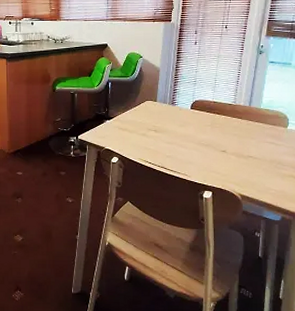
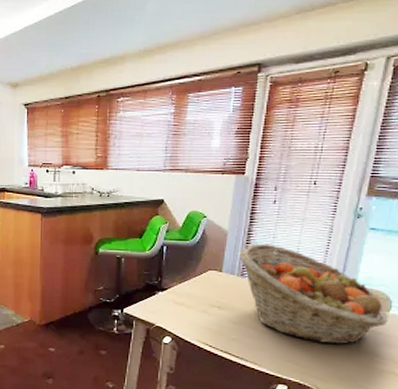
fruit basket: none [169,77,287,156] -> present [239,243,388,345]

